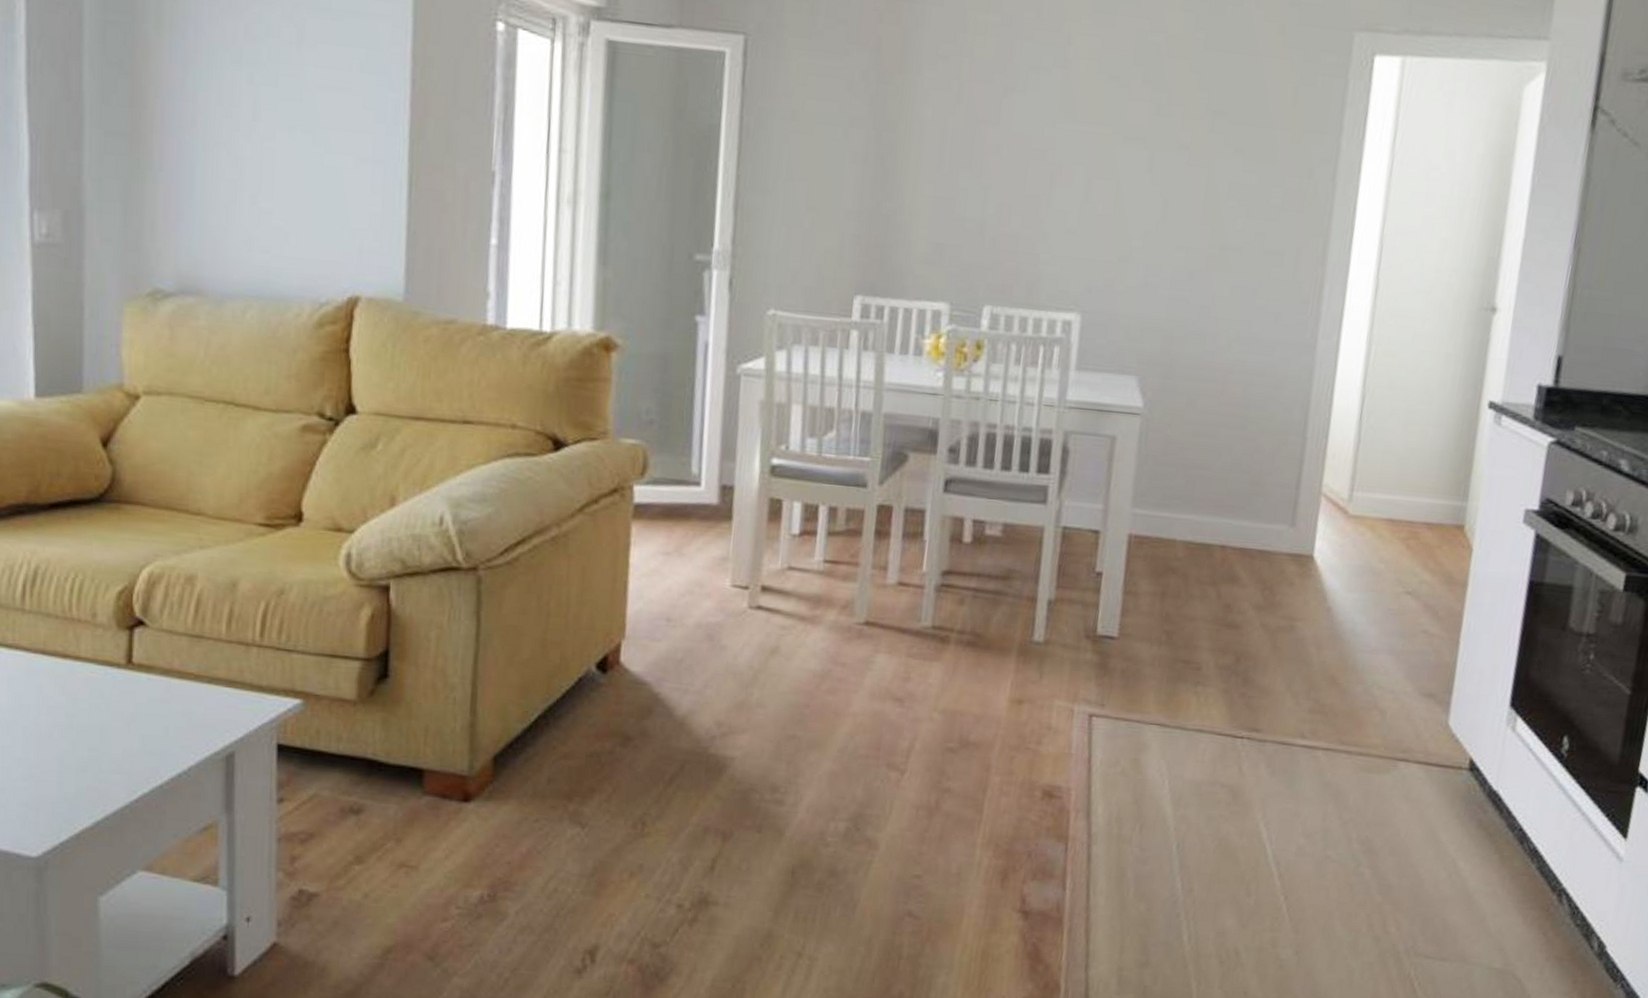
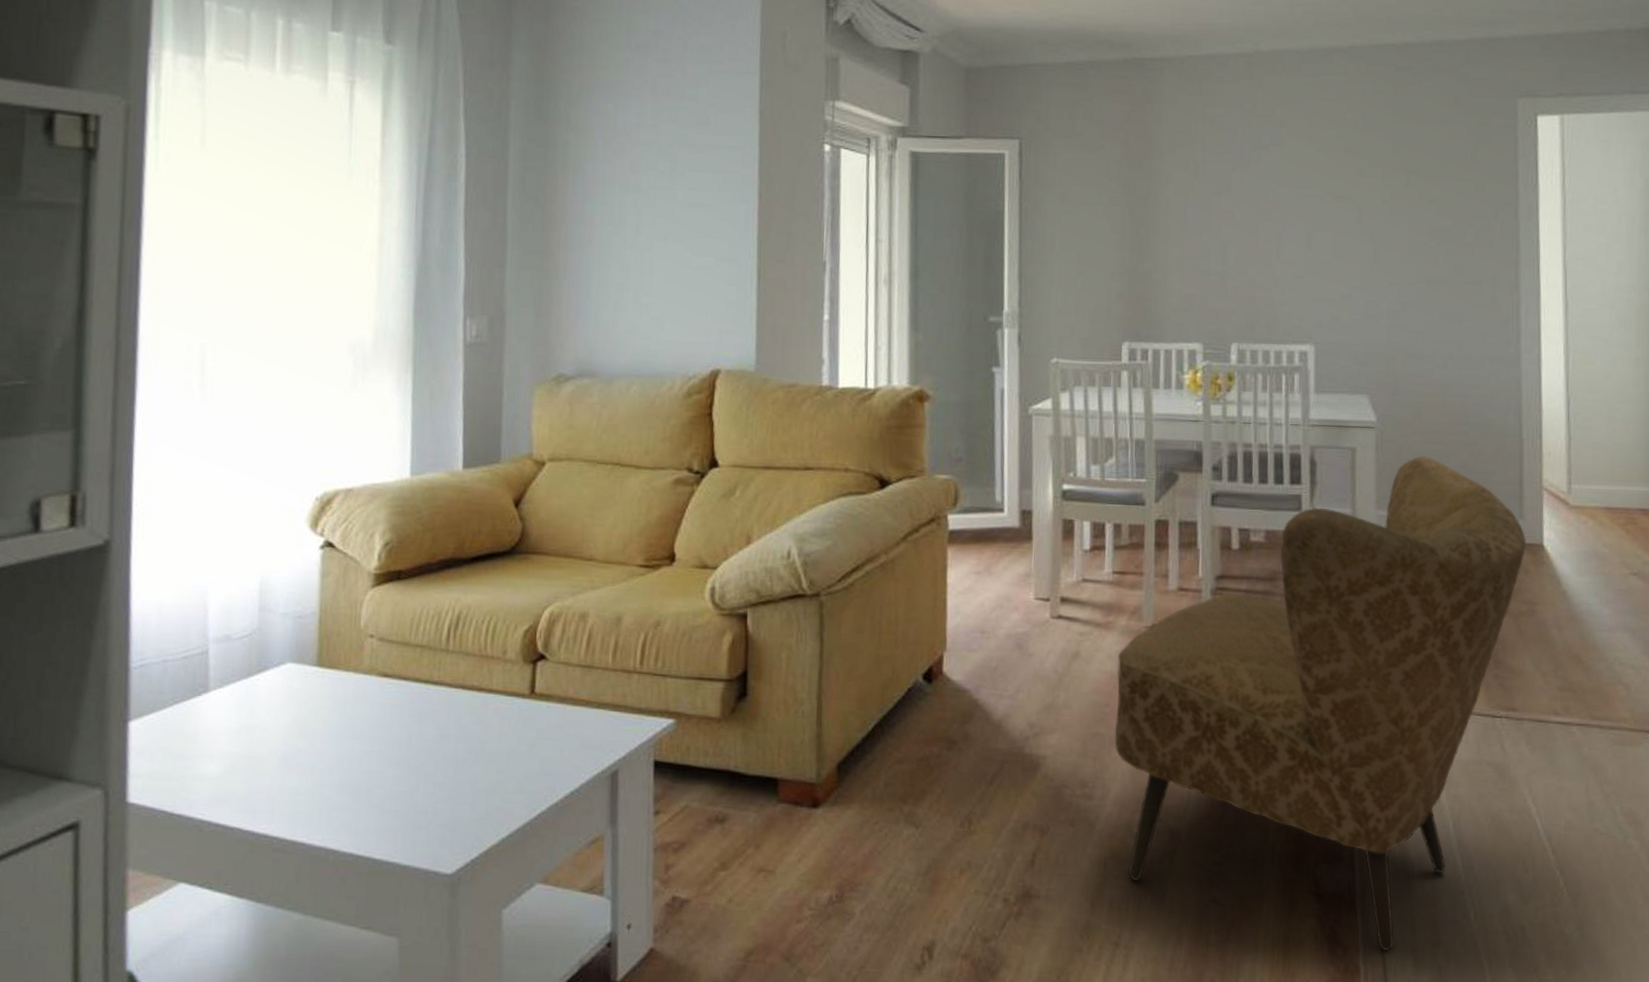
armchair: none [812,449,1295,970] -> present [1114,455,1526,951]

